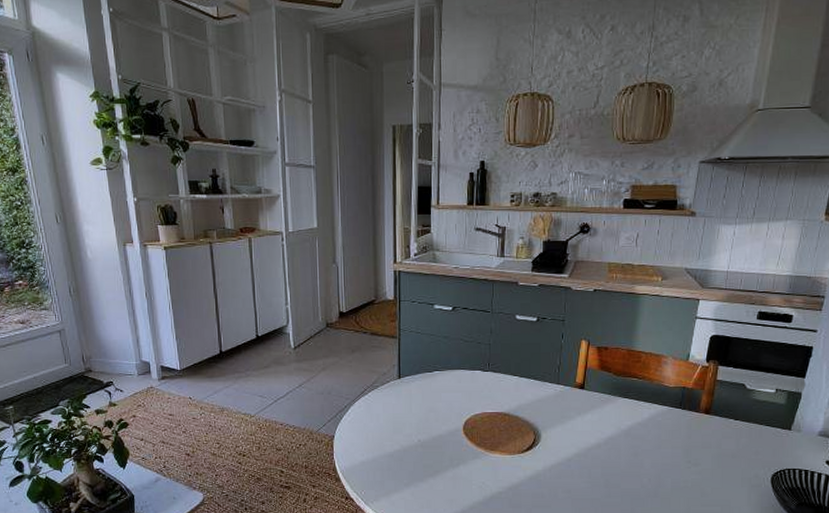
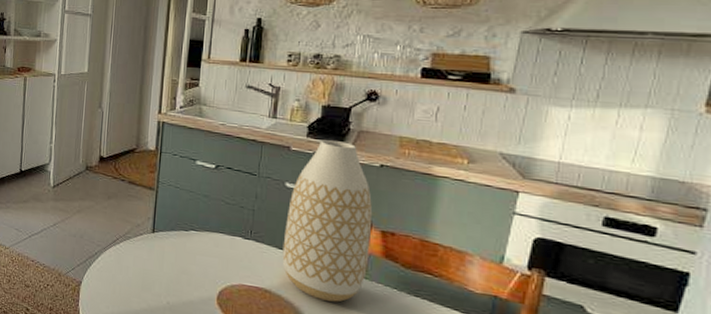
vase: none [517,272,590,414] -> present [282,140,373,302]

